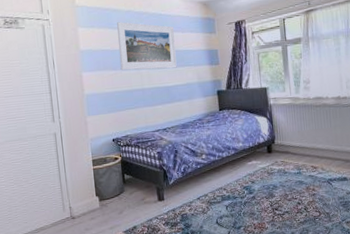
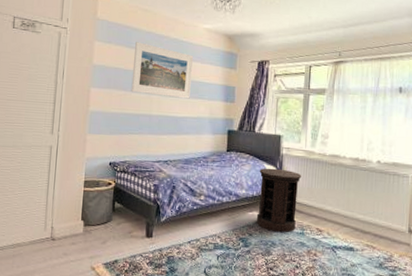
side table: none [252,118,292,176] -> present [256,168,302,233]

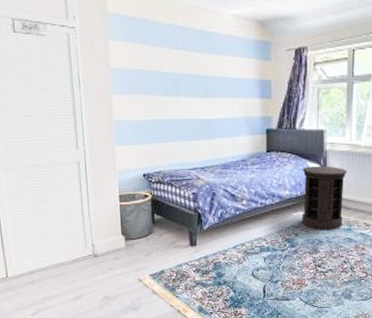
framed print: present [131,42,194,99] -> none [155,37,223,98]

